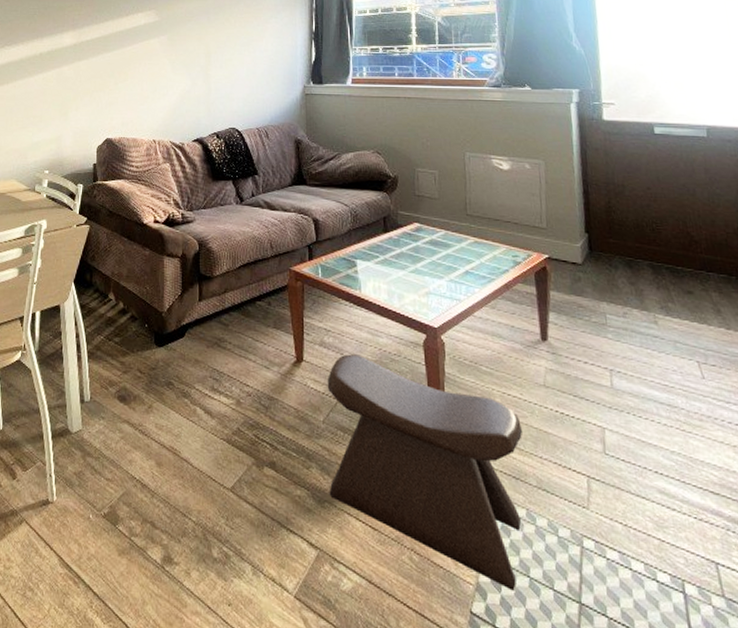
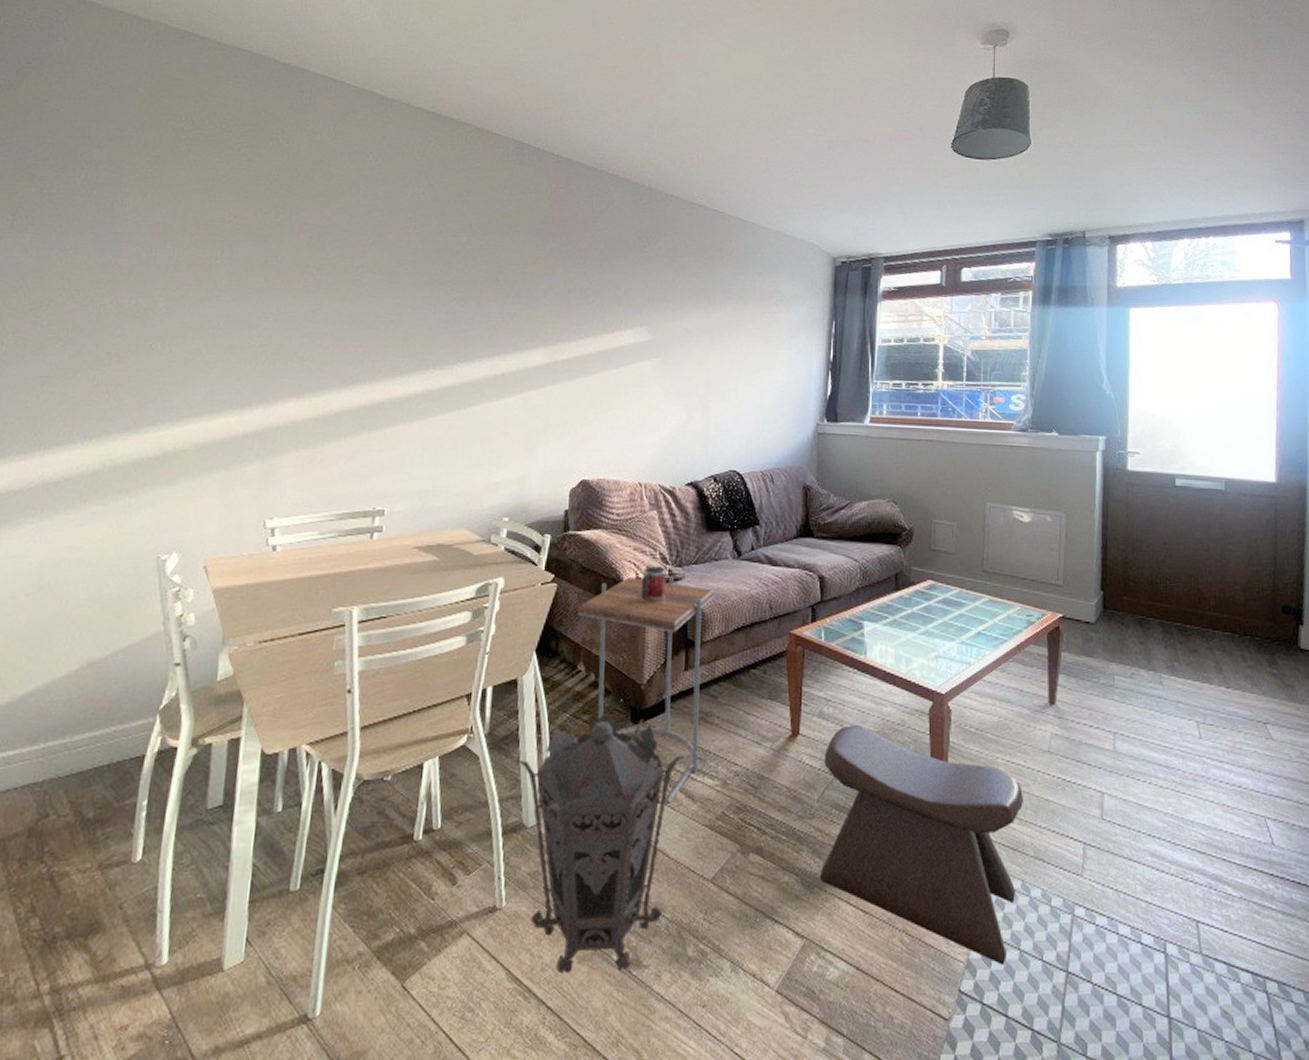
lantern: none [61,337,202,566] -> present [517,714,685,974]
side table: none [107,219,222,419] -> present [578,576,714,804]
mug: none [158,210,180,241] -> present [641,565,667,602]

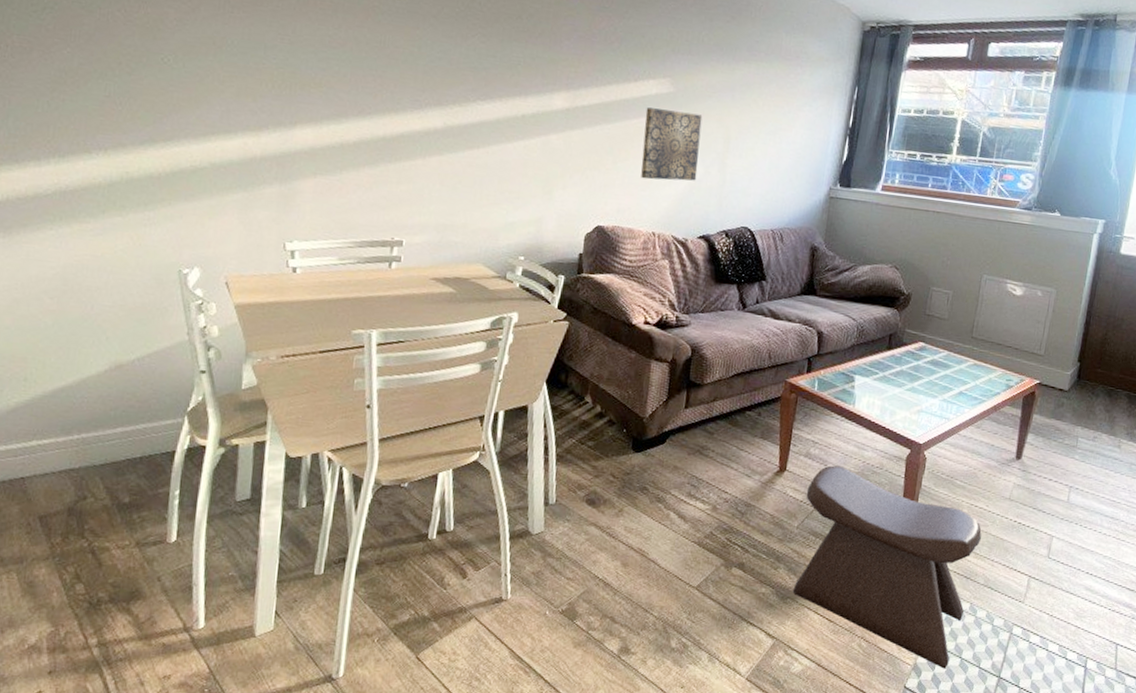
lantern: present [517,714,685,974] -> none [525,441,680,656]
side table: present [578,576,714,804] -> none [587,320,718,522]
wall art: none [623,357,682,429] -> present [641,107,703,181]
mug: present [641,565,667,602] -> none [649,311,674,345]

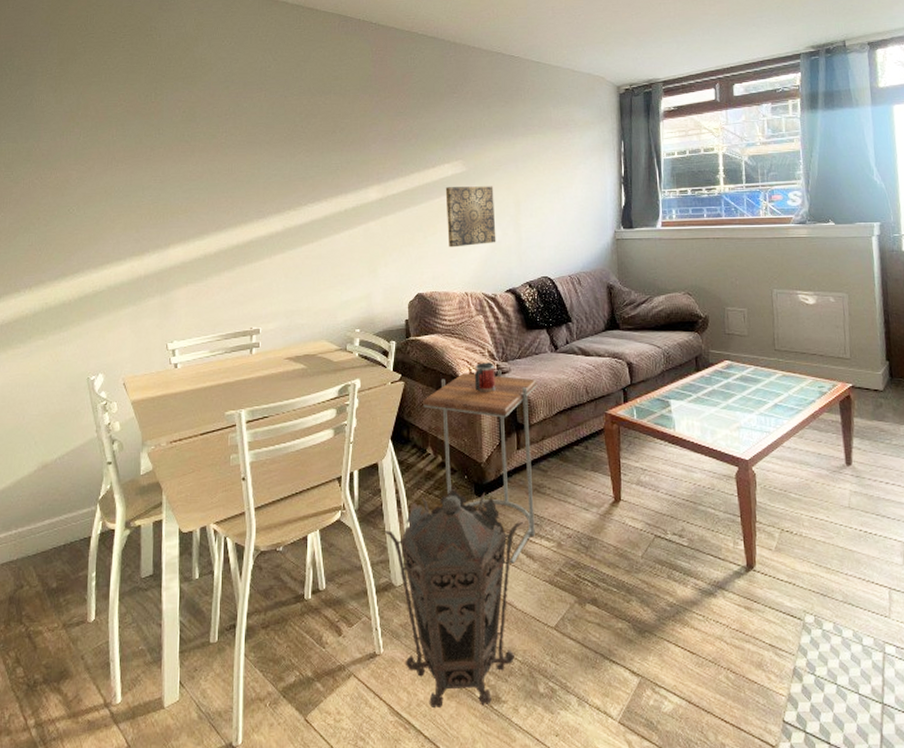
lantern: none [525,441,680,656] -> present [383,489,523,709]
side table: none [587,320,718,522] -> present [423,370,538,564]
mug: none [649,311,674,345] -> present [474,361,496,392]
stool: present [792,465,982,669] -> none [644,490,830,698]

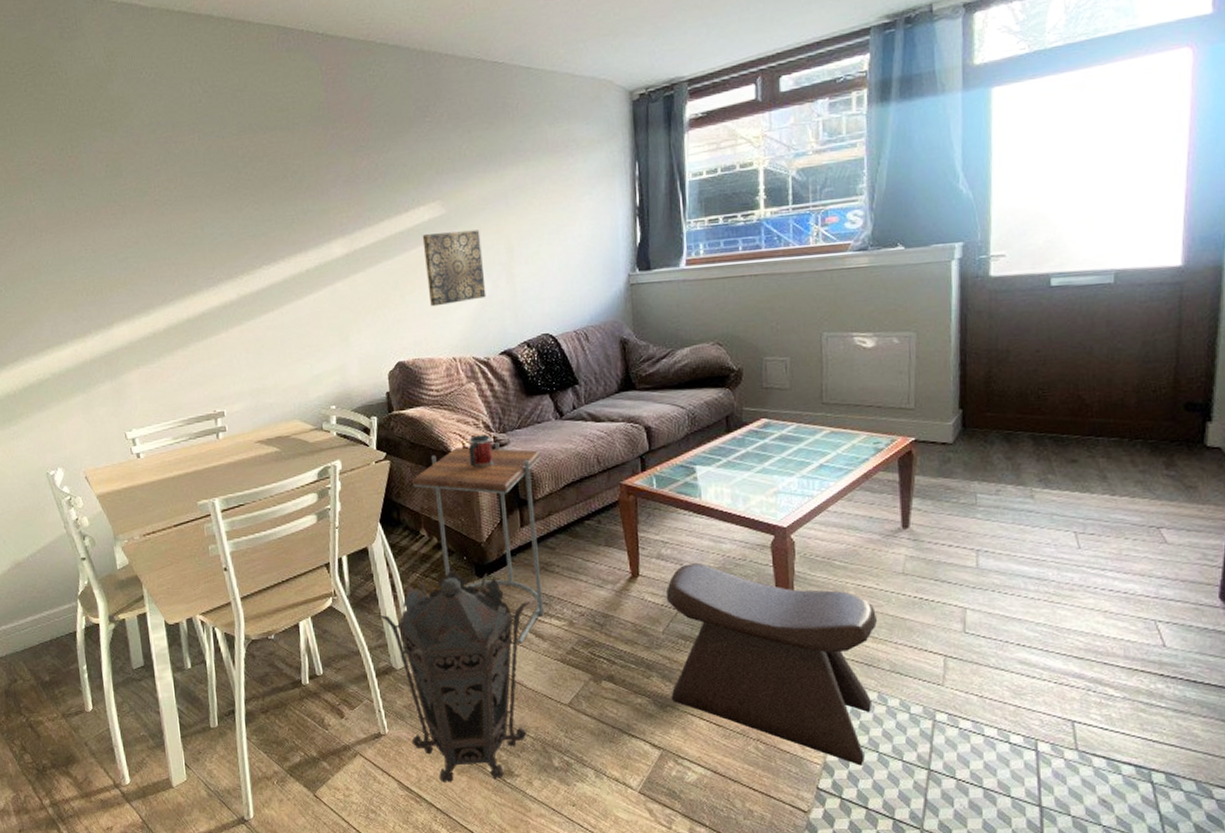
stool: none [644,490,830,698] -> present [665,563,878,766]

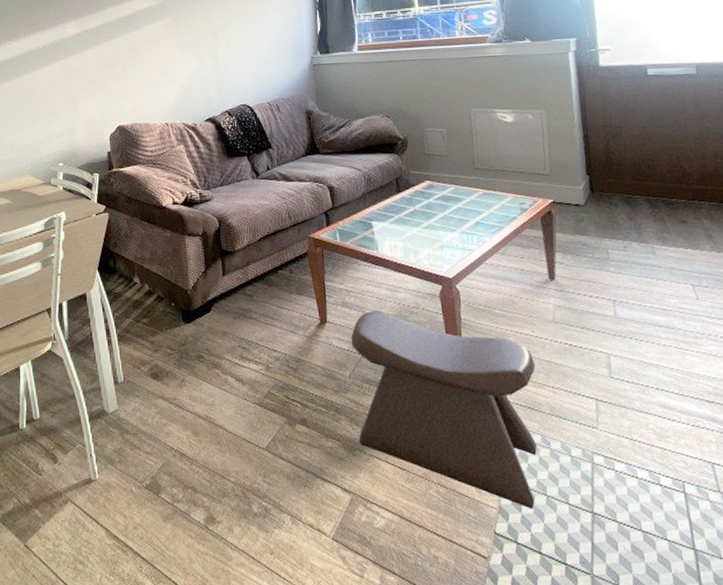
lantern: present [378,571,530,783] -> none [93,316,231,531]
side table: present [412,442,544,644] -> none [128,198,243,388]
wall art: present [422,230,486,307] -> none [142,17,194,79]
mug: present [468,433,494,468] -> none [177,190,199,221]

